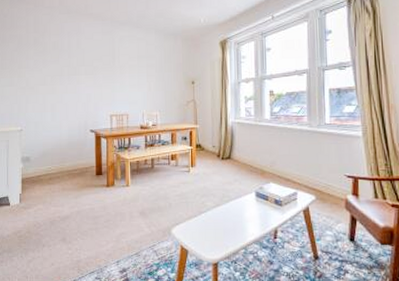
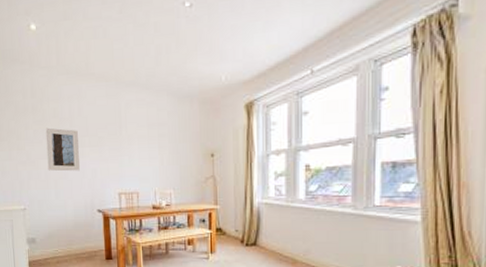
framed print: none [45,58,75,96] -> present [45,127,80,172]

